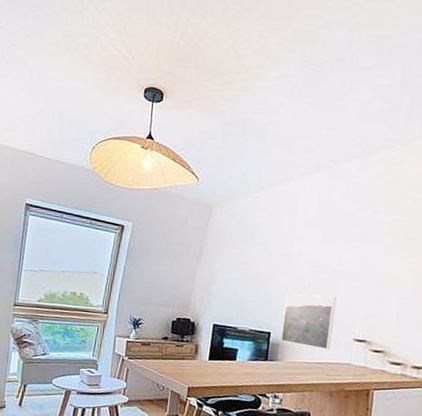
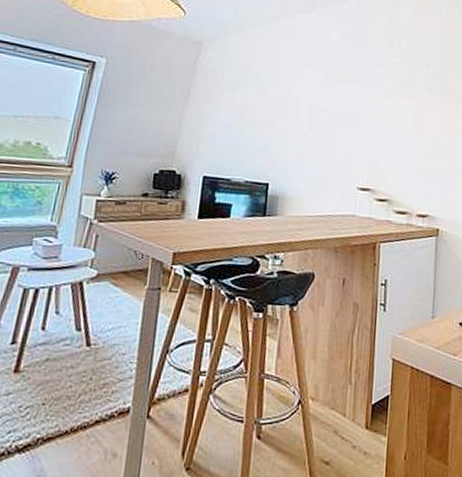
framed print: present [281,294,337,350] -> none [280,140,338,201]

